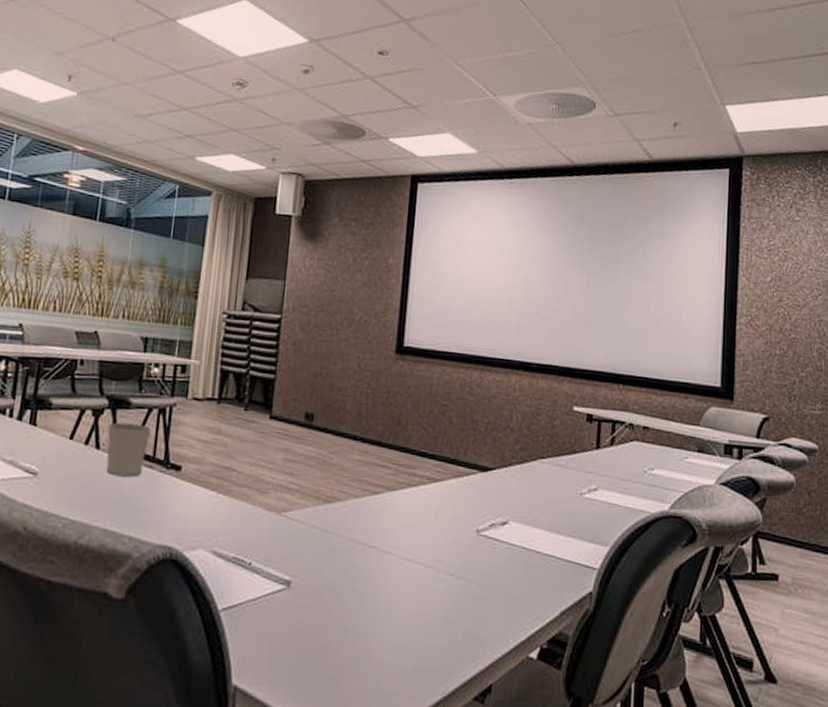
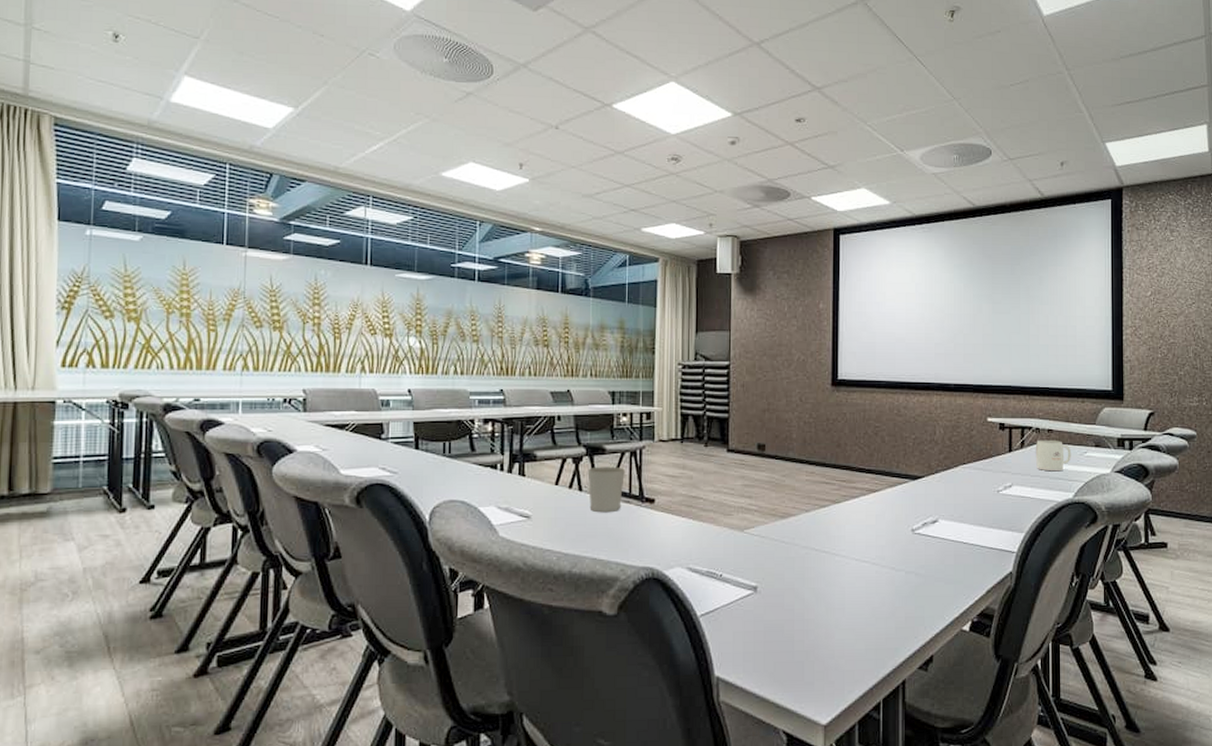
mug: none [626,437,670,478] -> present [1035,439,1072,472]

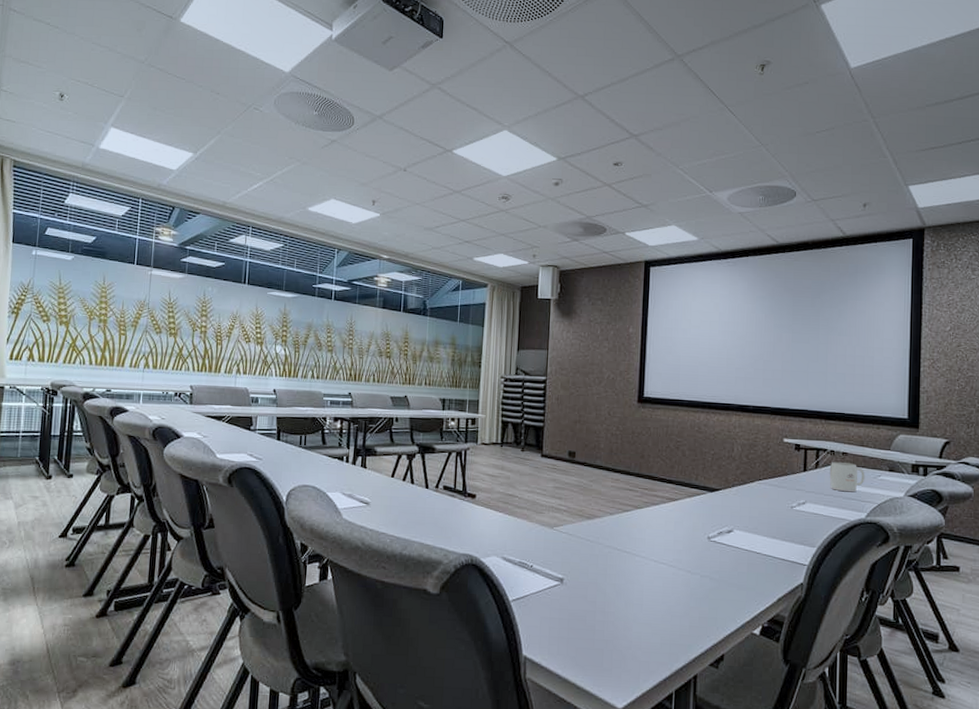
dixie cup: present [587,466,625,513] -> none [419,463,451,505]

